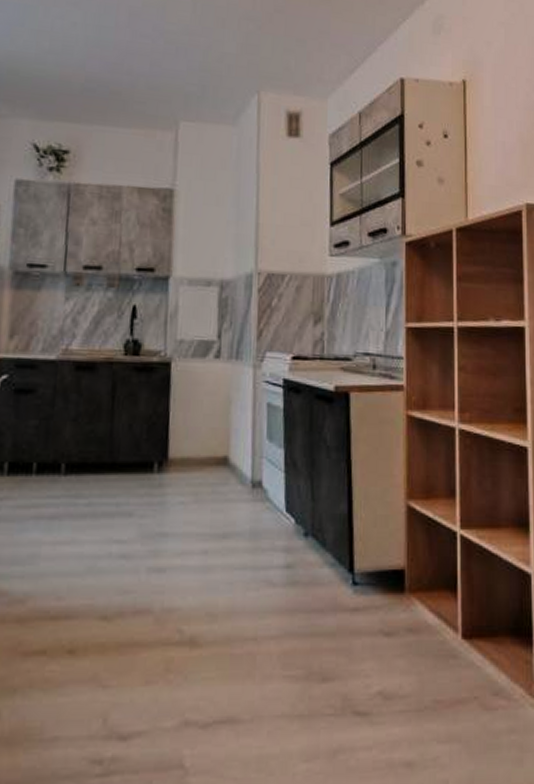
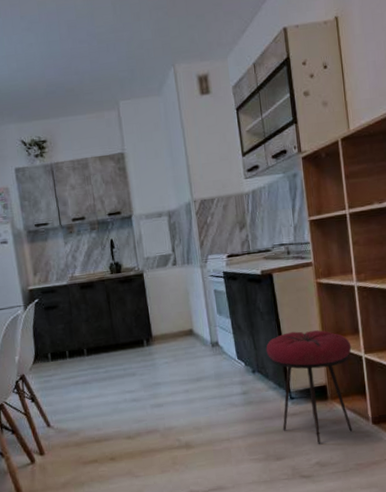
stool: none [327,482,444,662] -> present [266,330,353,444]

